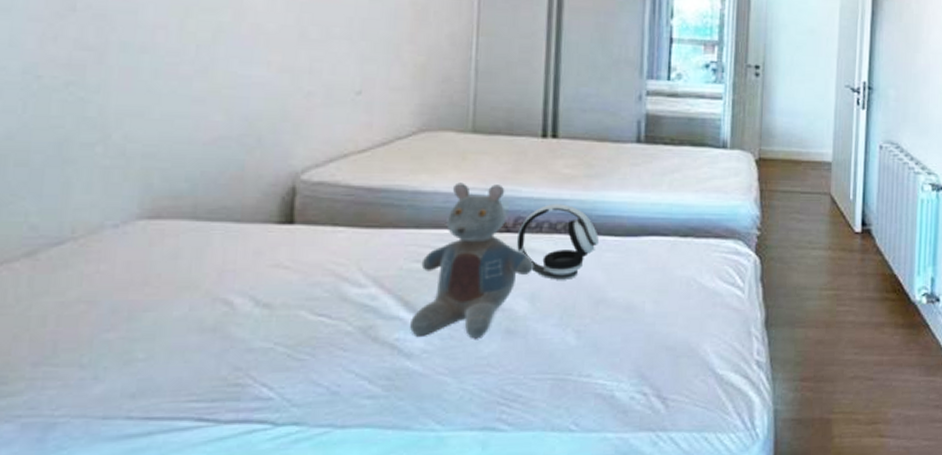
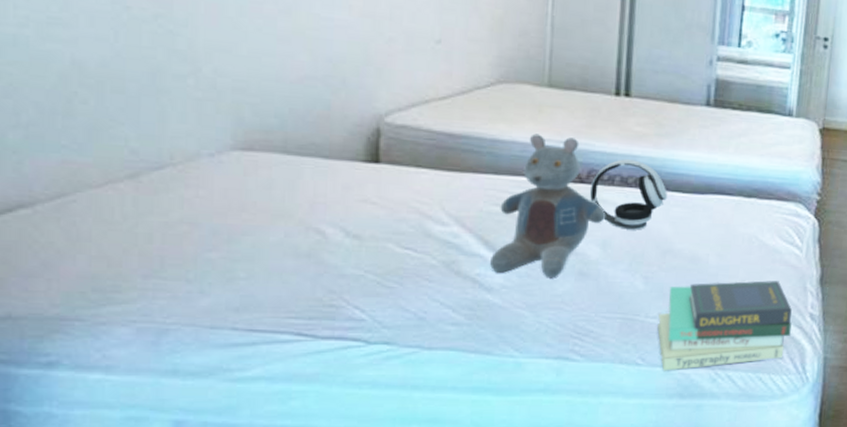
books: none [592,326,737,437] -> present [657,281,792,371]

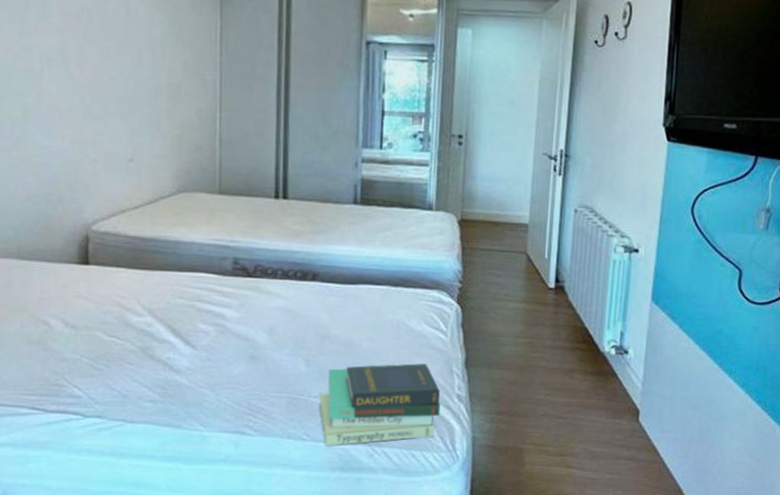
stuffed animal: present [489,133,606,277] -> none [176,235,271,361]
headphones: present [589,159,668,230] -> none [256,255,324,318]

